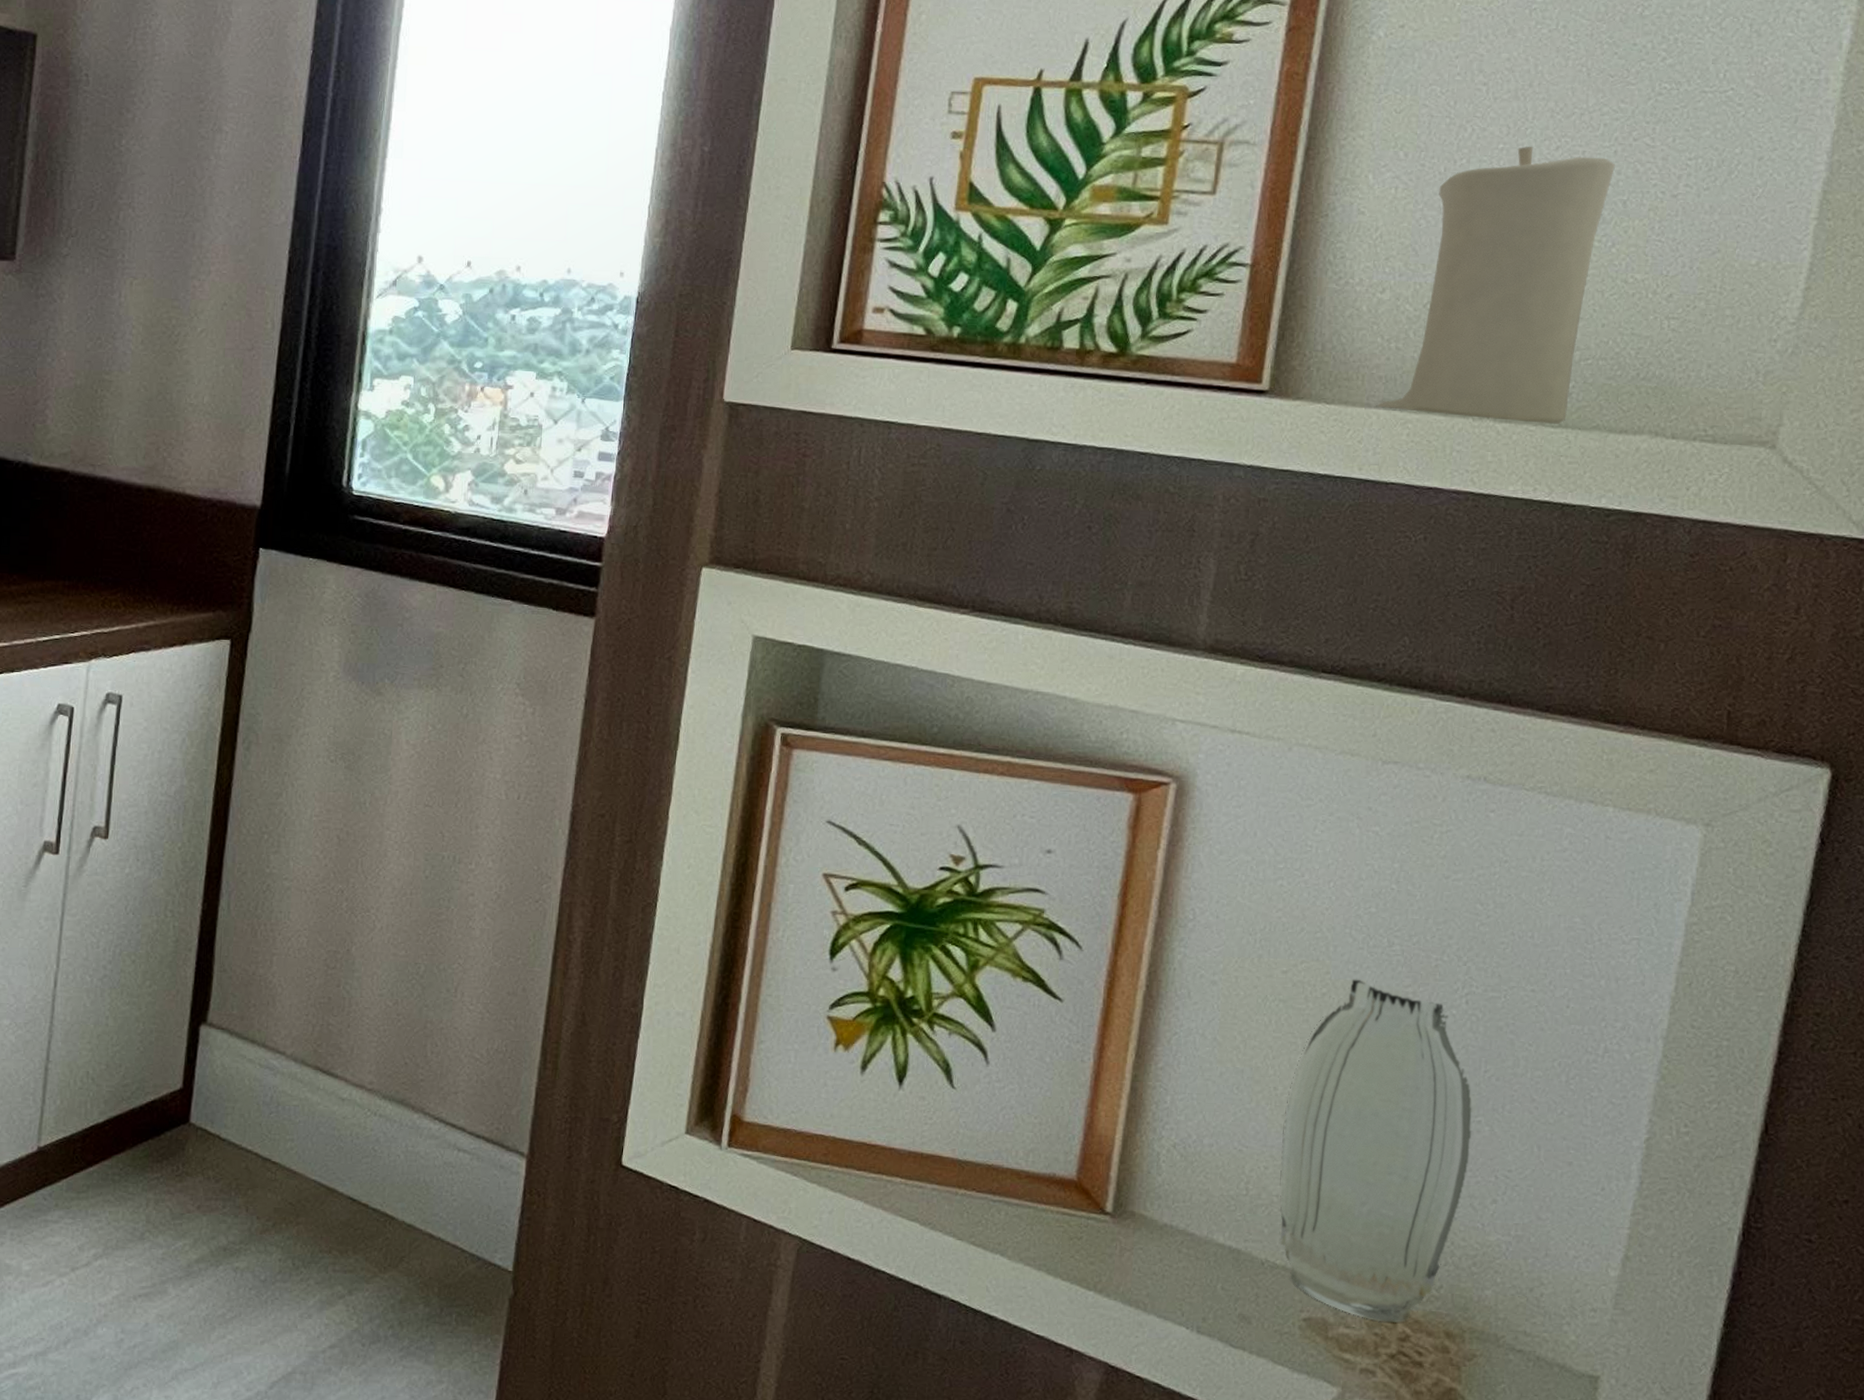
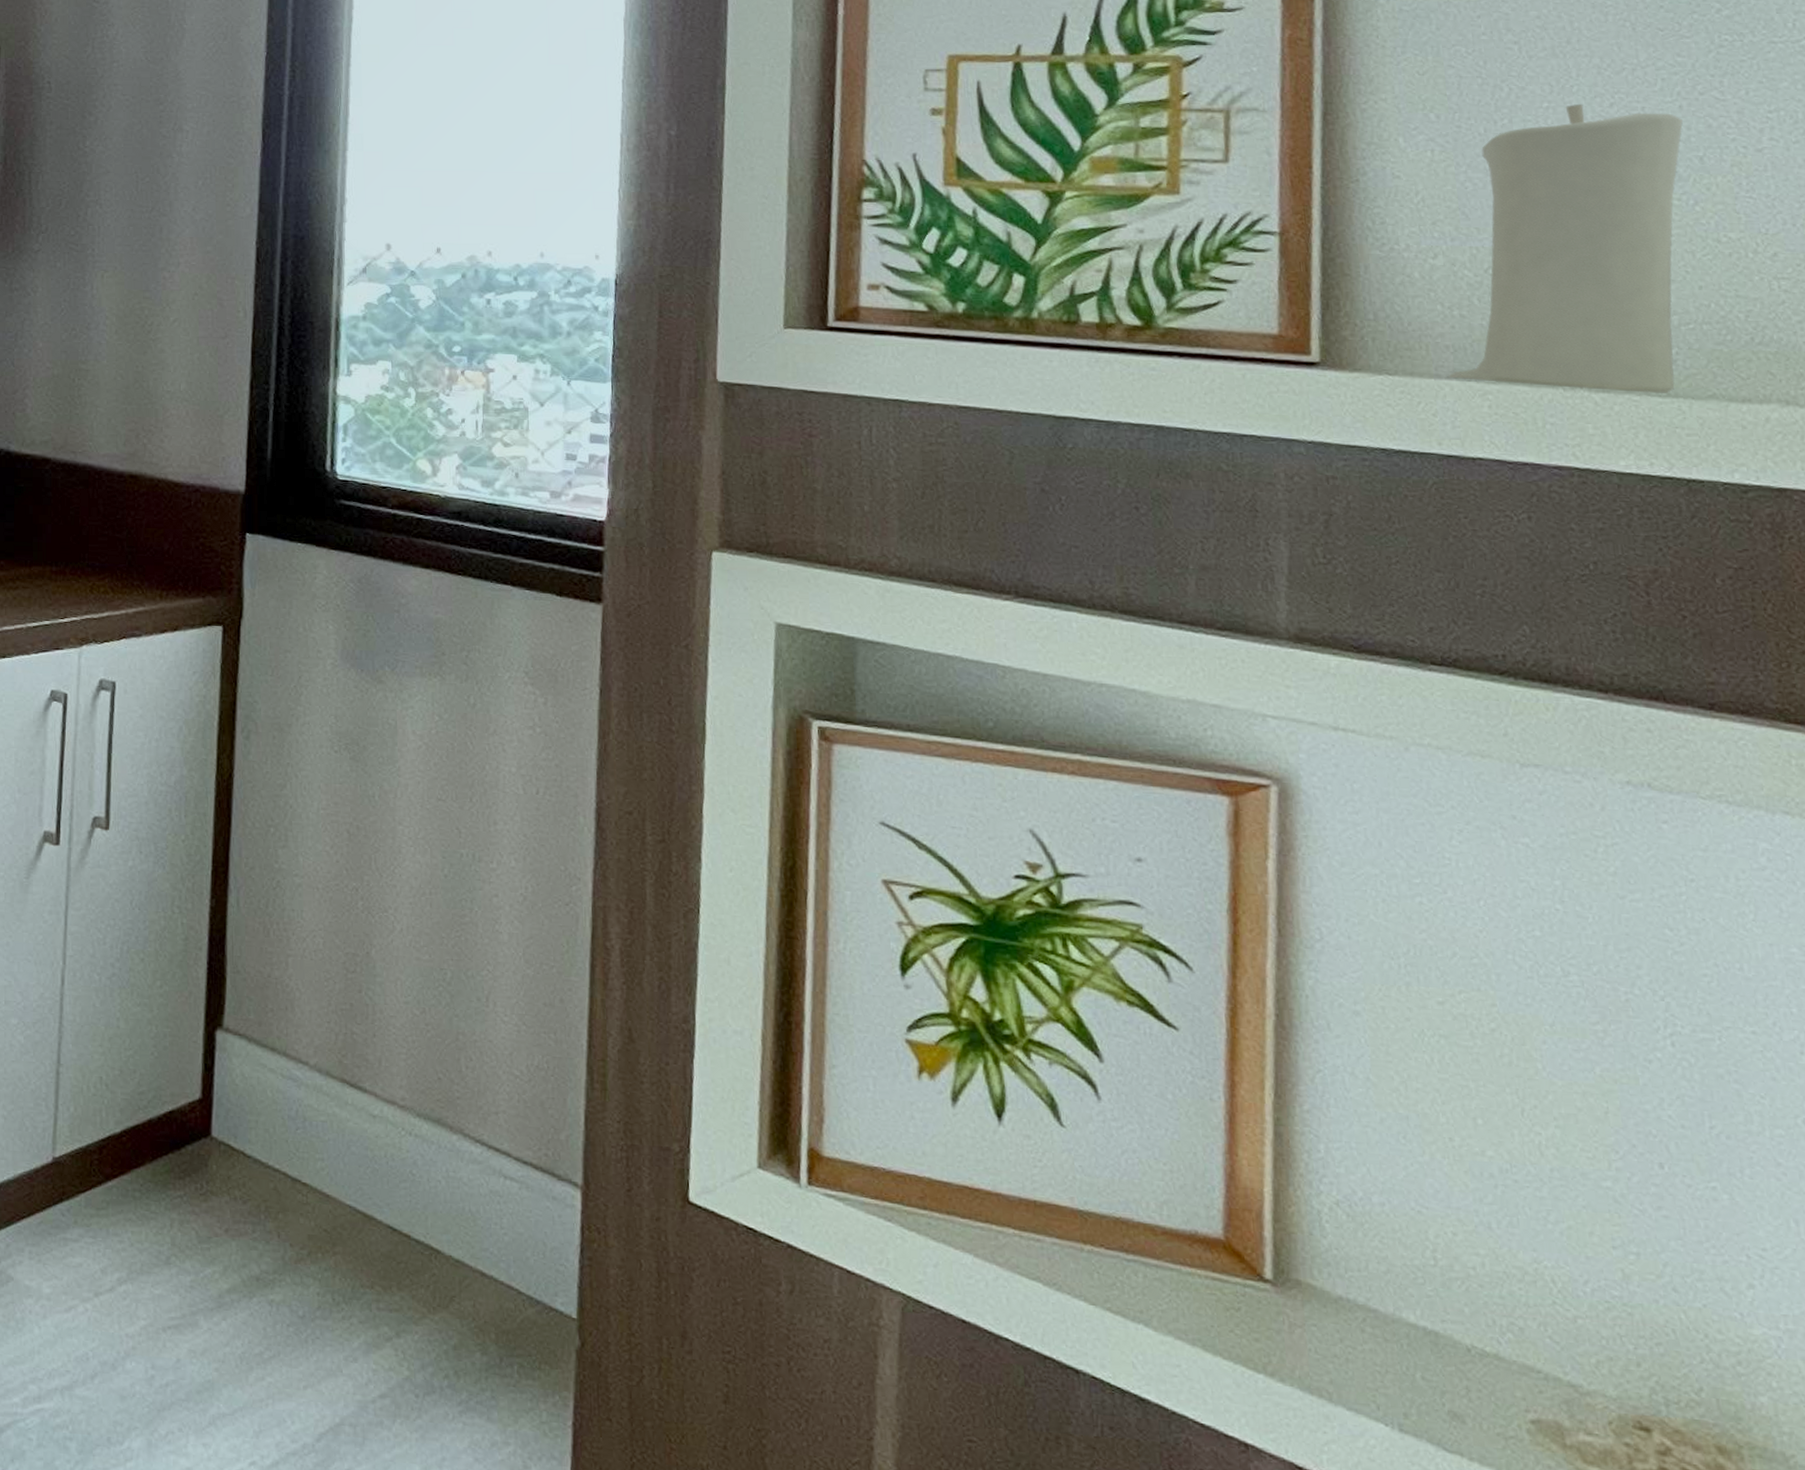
vase: present [1280,979,1472,1323] -> none [1467,1013,1710,1432]

